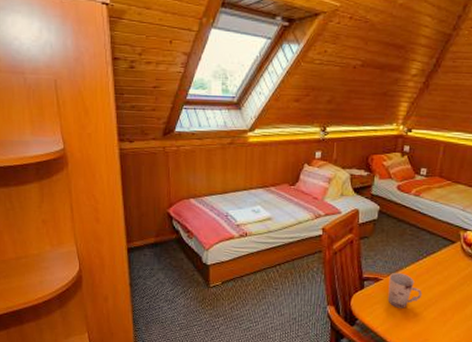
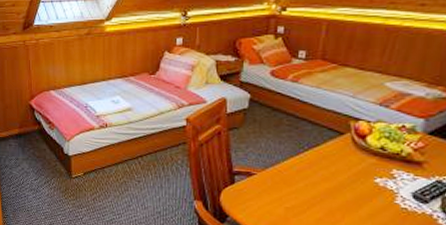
cup: present [388,272,423,308] -> none [263,166,305,206]

